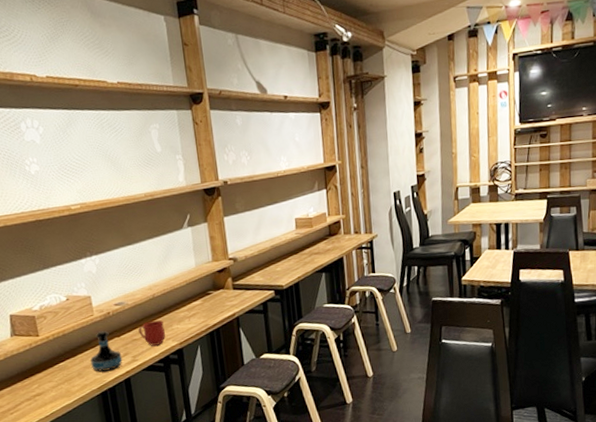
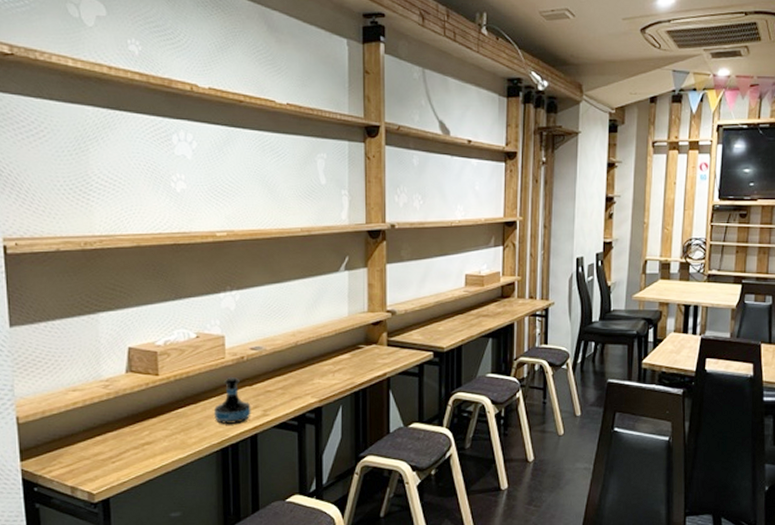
mug: present [138,320,166,346] -> none [274,371,304,400]

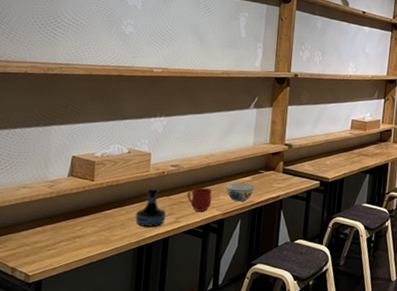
mug: none [274,371,304,400] -> present [187,187,212,212]
bowl: none [320,361,357,384] -> present [225,182,256,201]

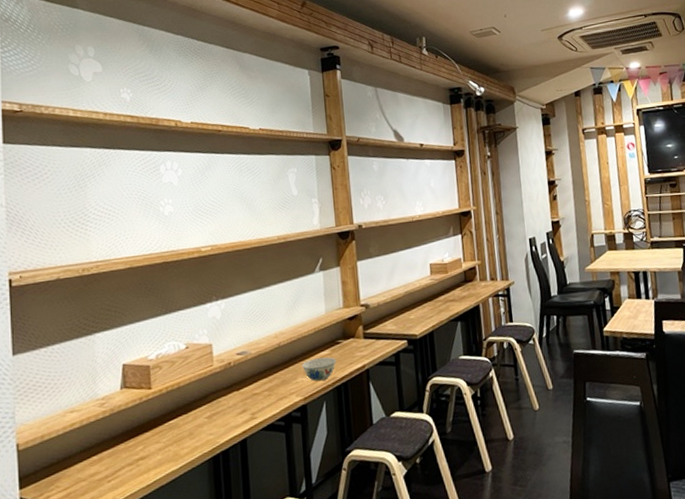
tequila bottle: present [135,188,166,227] -> none [204,383,240,432]
mug: present [187,187,212,212] -> none [260,371,289,402]

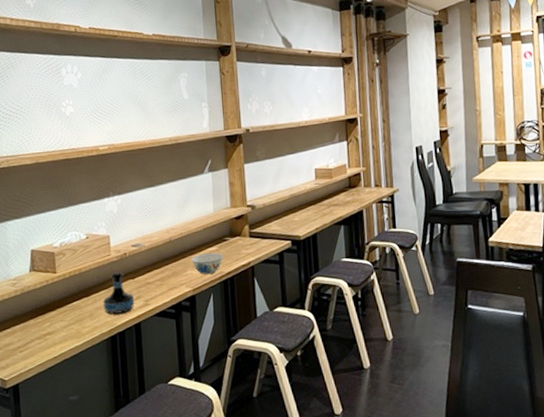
tequila bottle: none [204,383,240,432] -> present [102,272,135,314]

